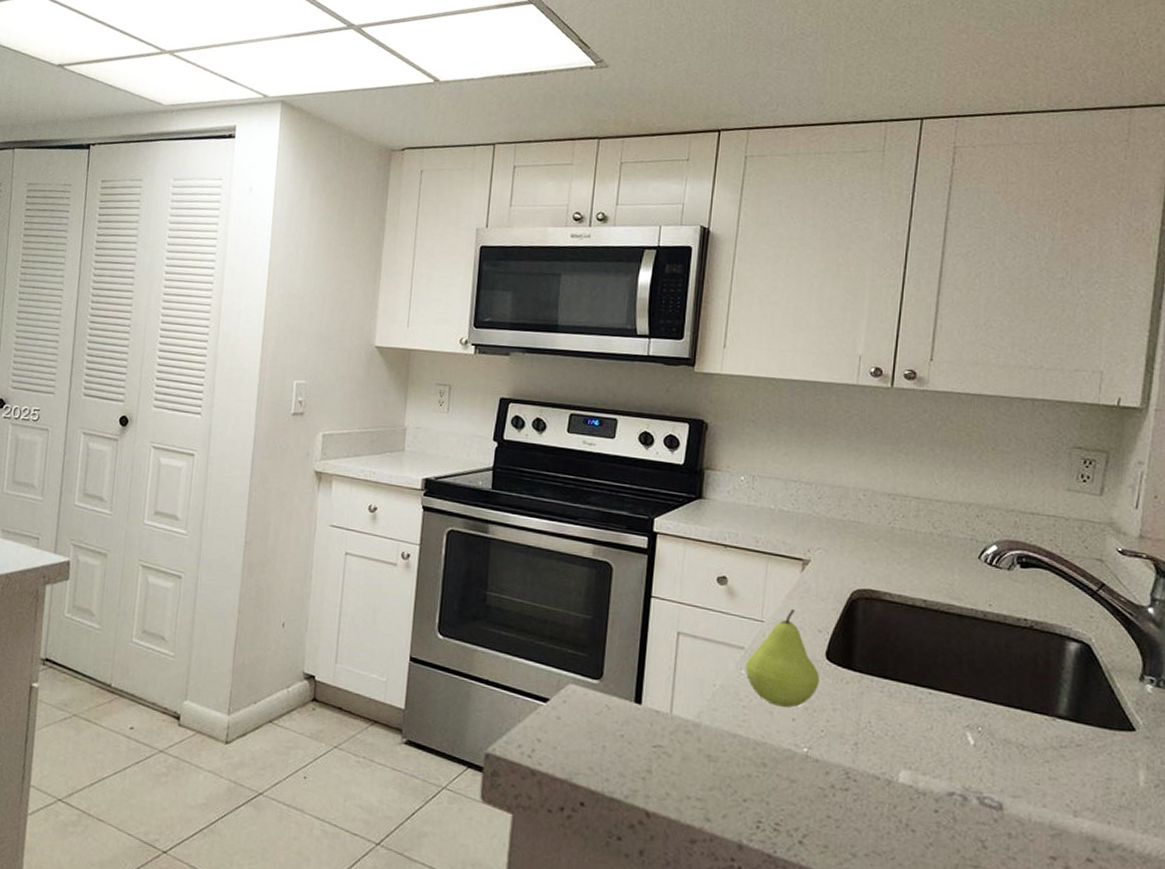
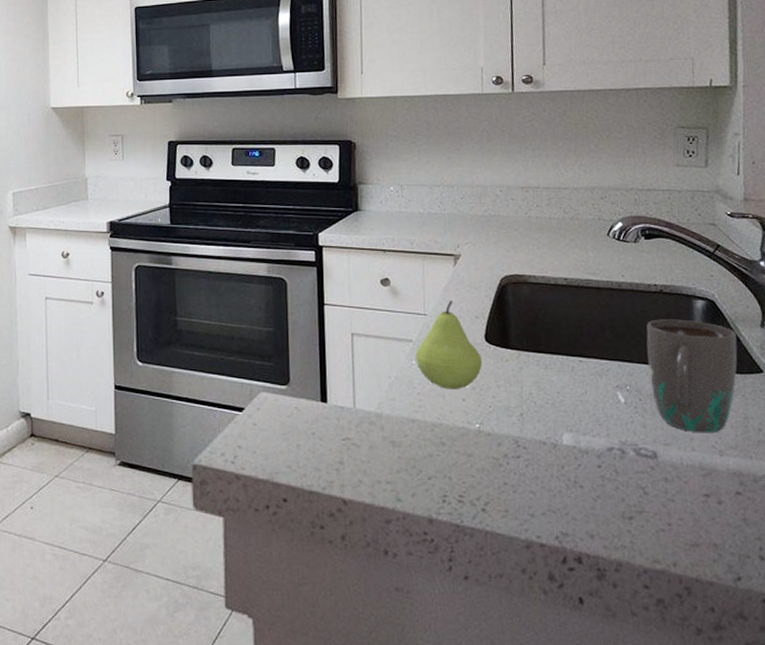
mug: none [1005,657,1110,791] -> present [646,319,737,433]

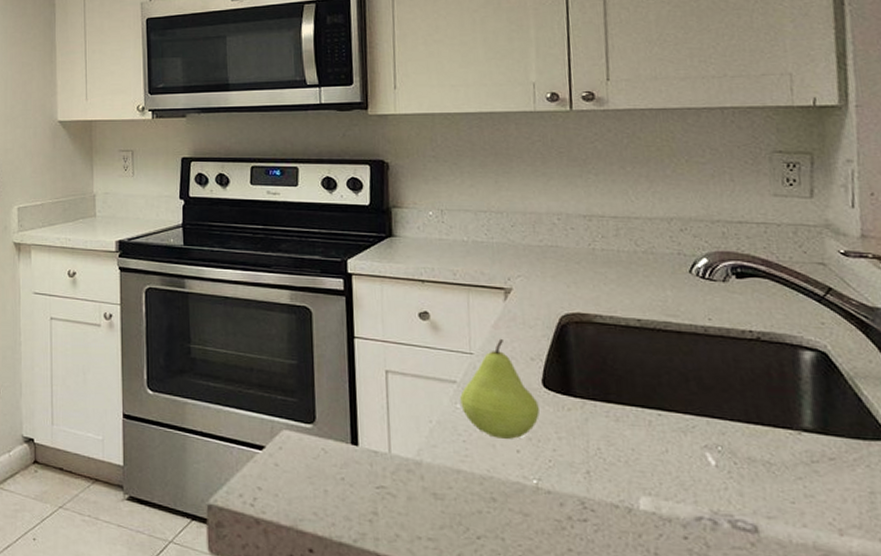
mug: present [646,319,737,433] -> none [740,371,859,509]

